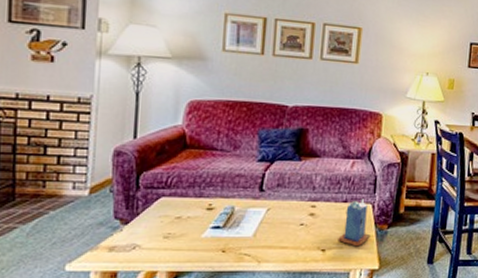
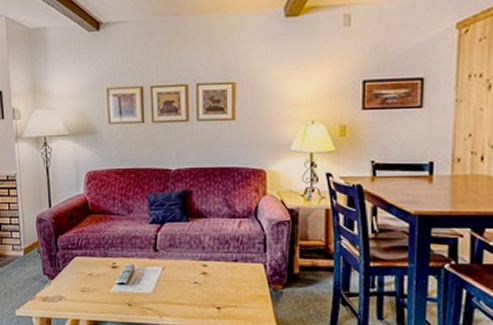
candle: present [338,199,371,247] -> none [232,258,265,306]

